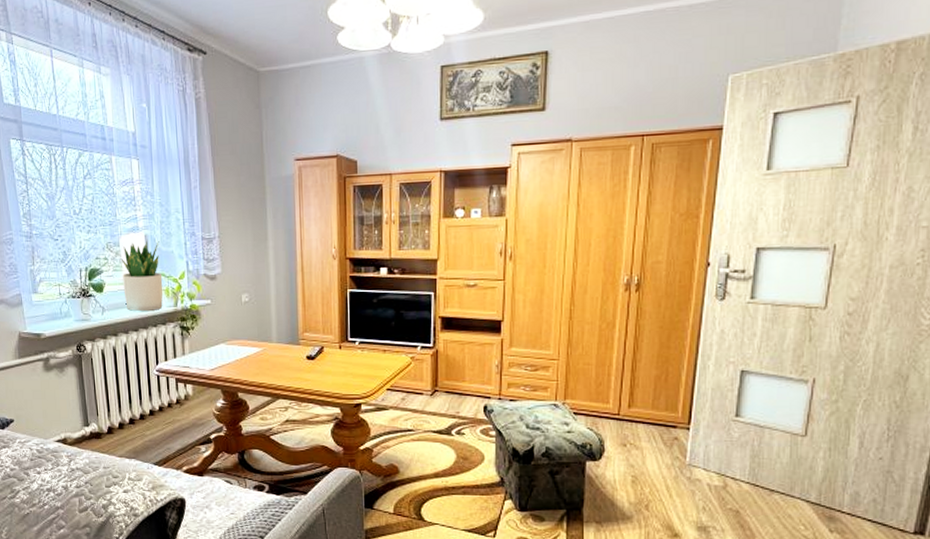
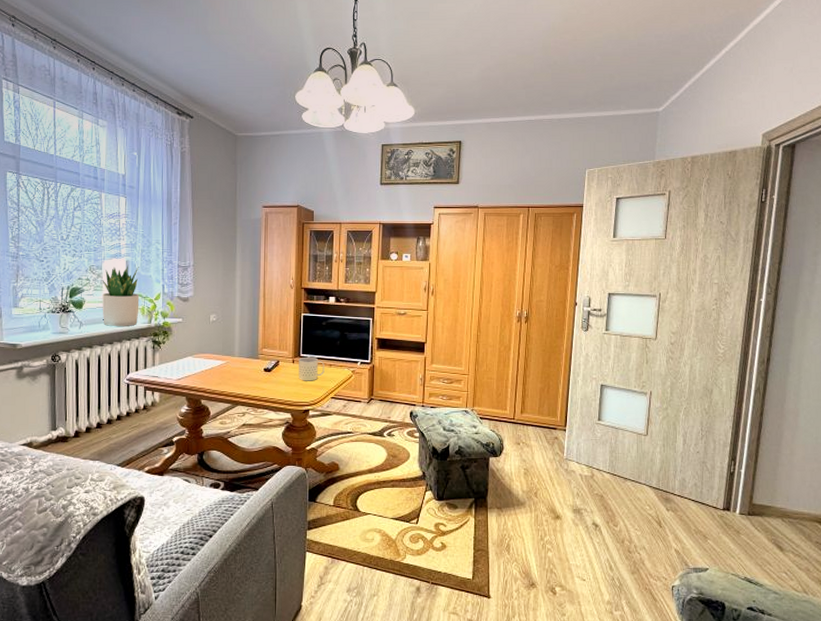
mug: none [346,341,378,370] -> present [298,356,325,381]

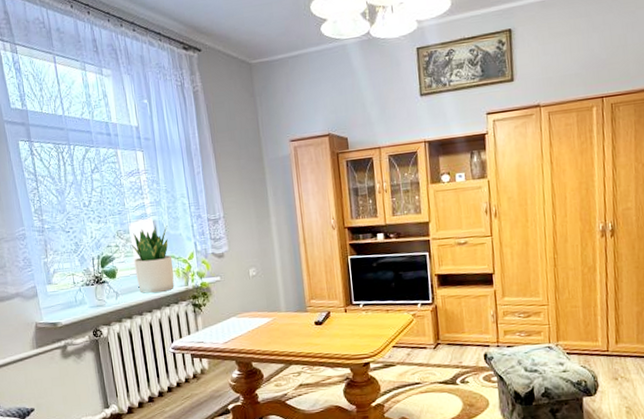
mug: present [298,356,325,381] -> none [351,303,382,332]

